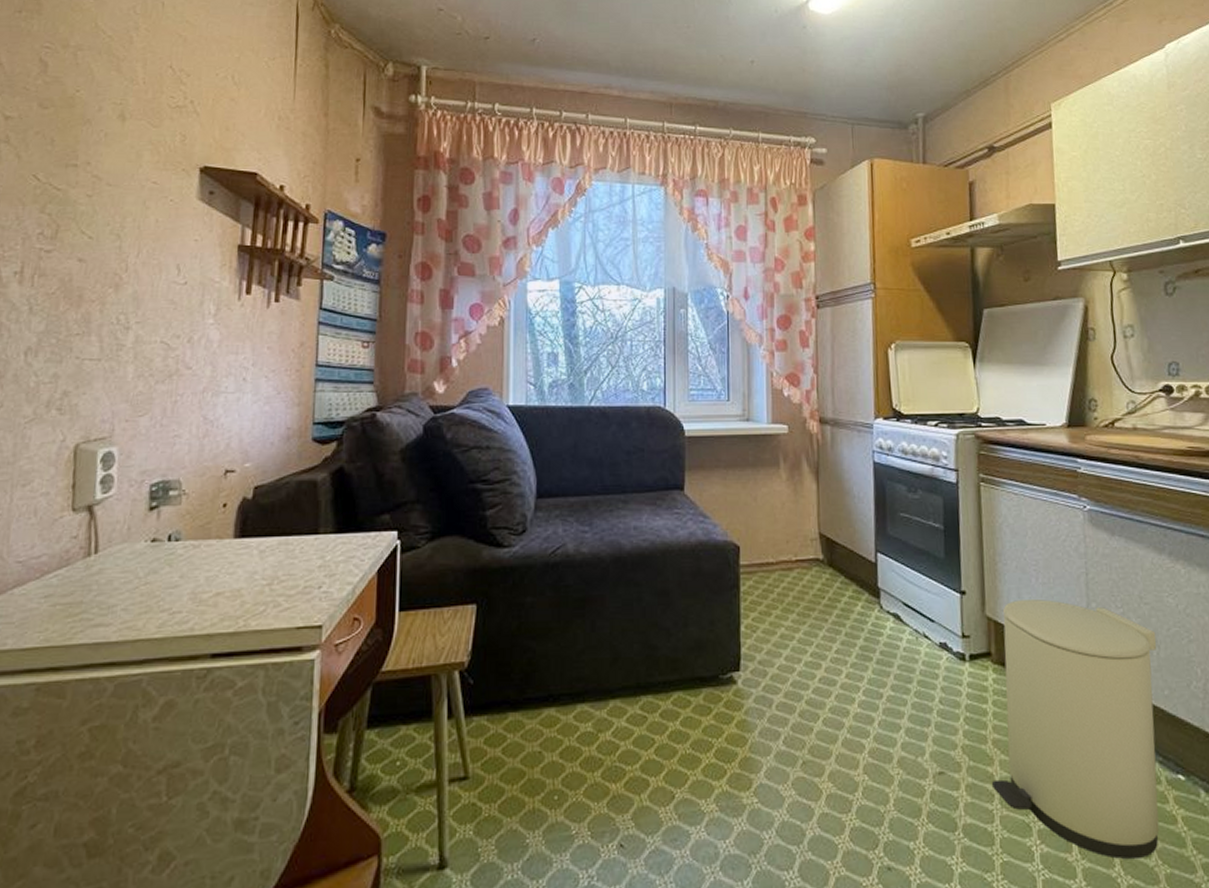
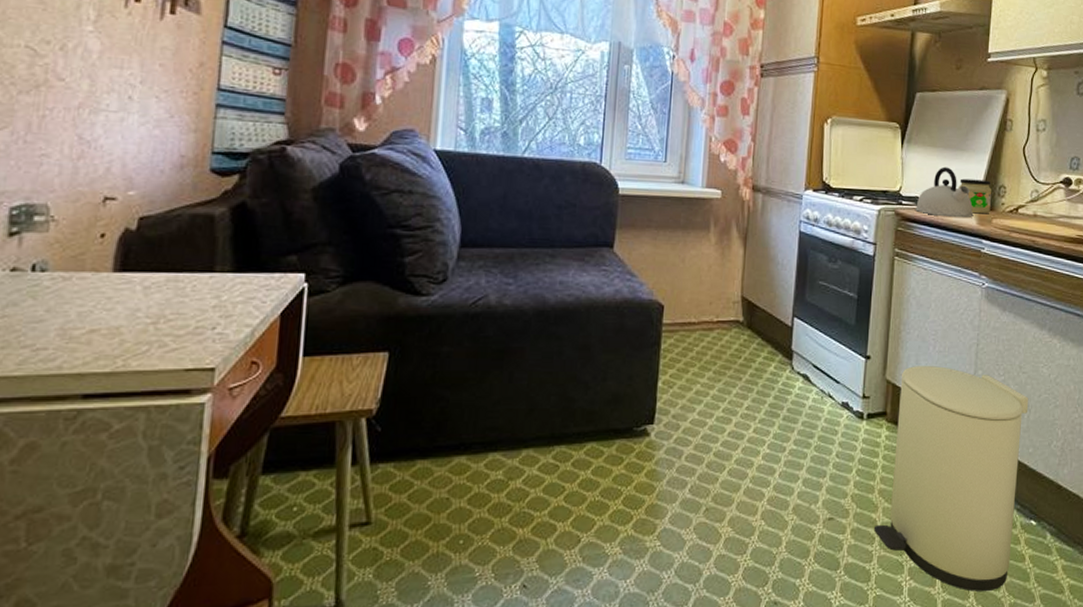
kettle: none [996,383,1064,437] -> present [914,166,974,219]
jar: none [1042,394,1082,431] -> present [958,178,992,214]

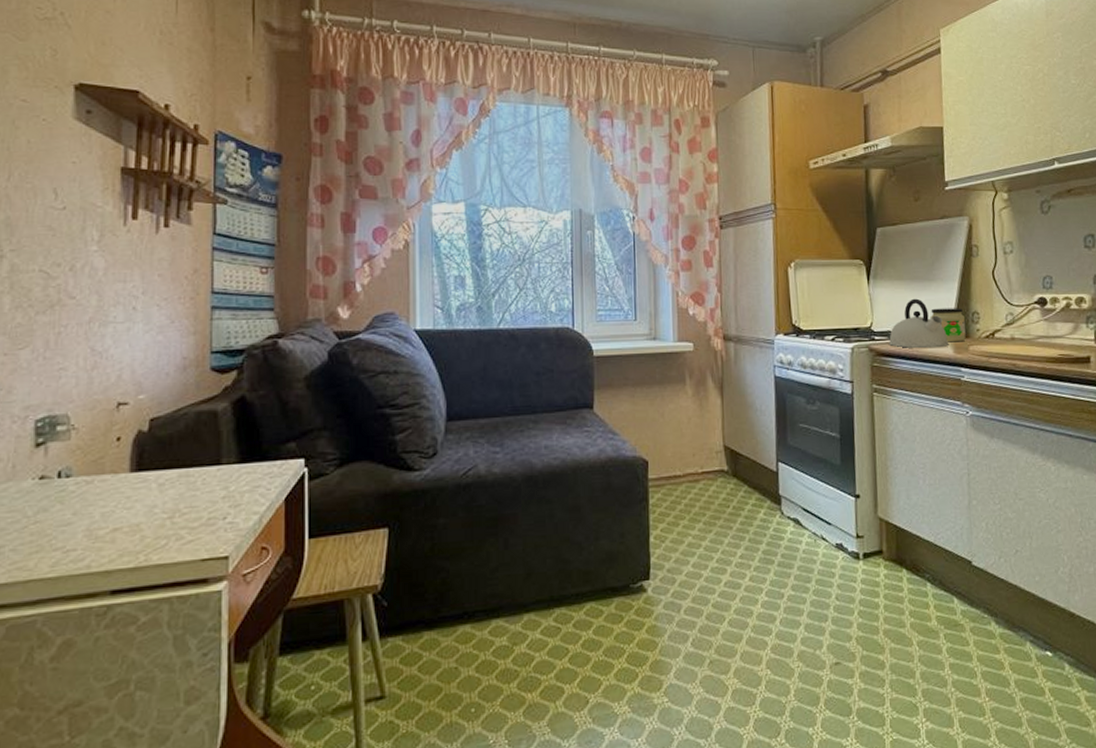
pedal bin: present [873,366,1029,592] -> none [882,499,1030,730]

